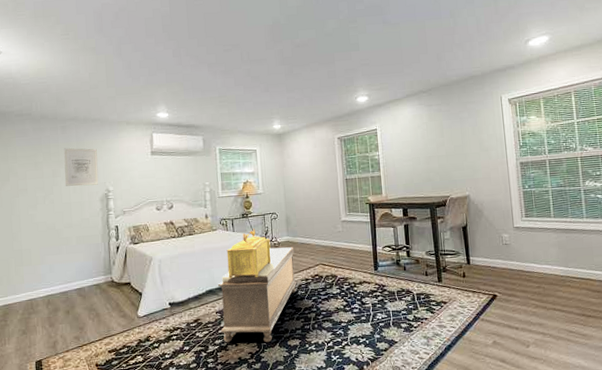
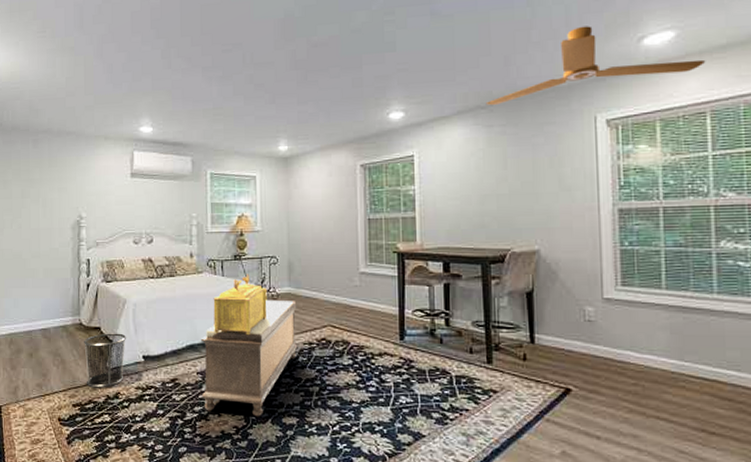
wall art: present [63,147,99,187] -> none [34,164,71,210]
waste bin: none [116,286,155,335] -> present [84,333,127,388]
ceiling fan: none [426,32,569,90] -> present [485,26,706,105]

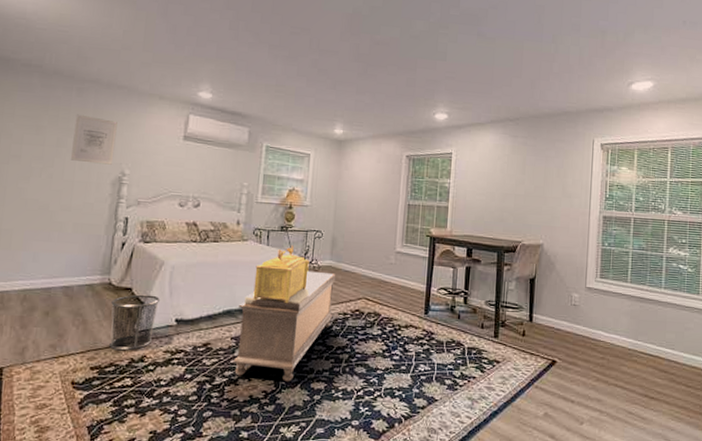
wall art: none [34,164,71,210] -> present [70,114,118,165]
ceiling fan: present [485,26,706,105] -> none [513,66,672,120]

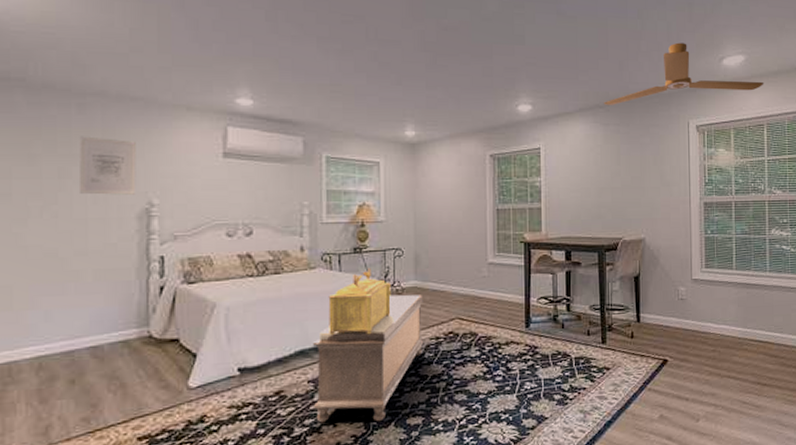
waste bin: present [109,294,161,351] -> none [155,344,217,414]
ceiling fan: none [513,66,672,120] -> present [603,42,764,105]

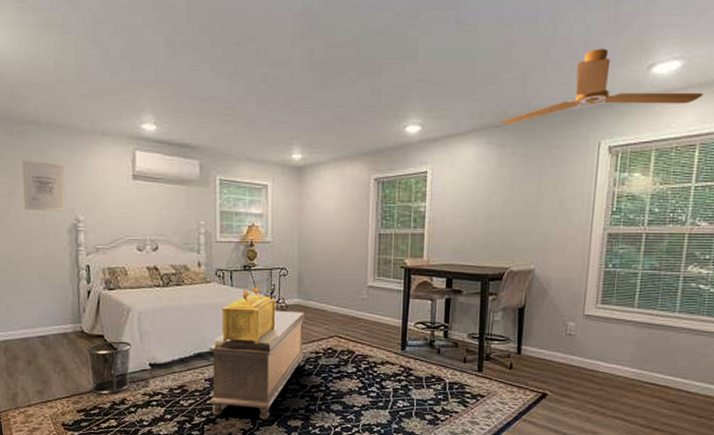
waste bin: none [155,344,217,414] -> present [86,341,132,395]

